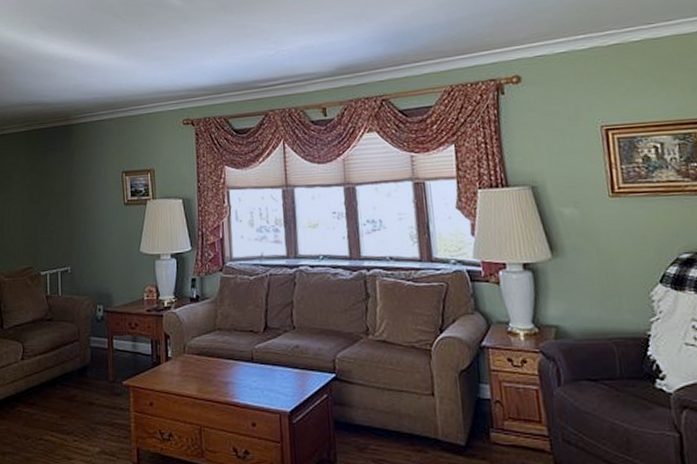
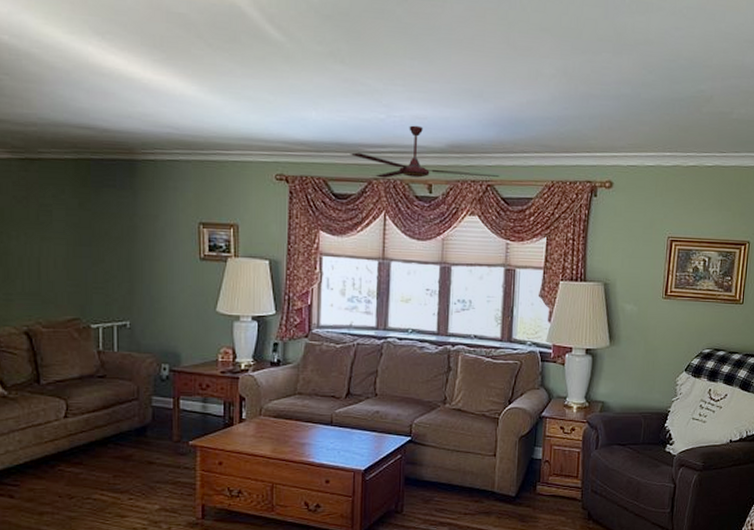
ceiling fan: none [246,55,393,109] -> present [350,125,499,178]

